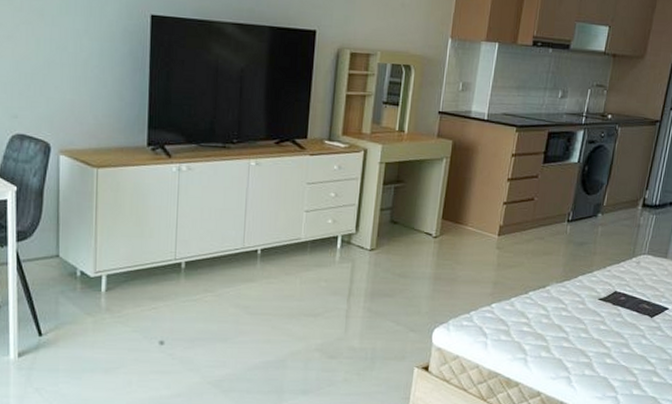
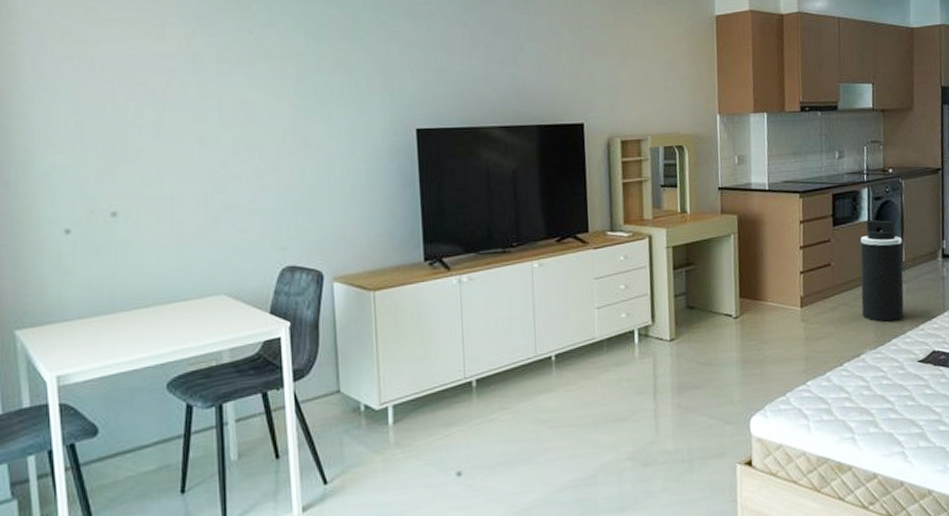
trash can: none [555,161,607,261] -> present [860,219,904,322]

